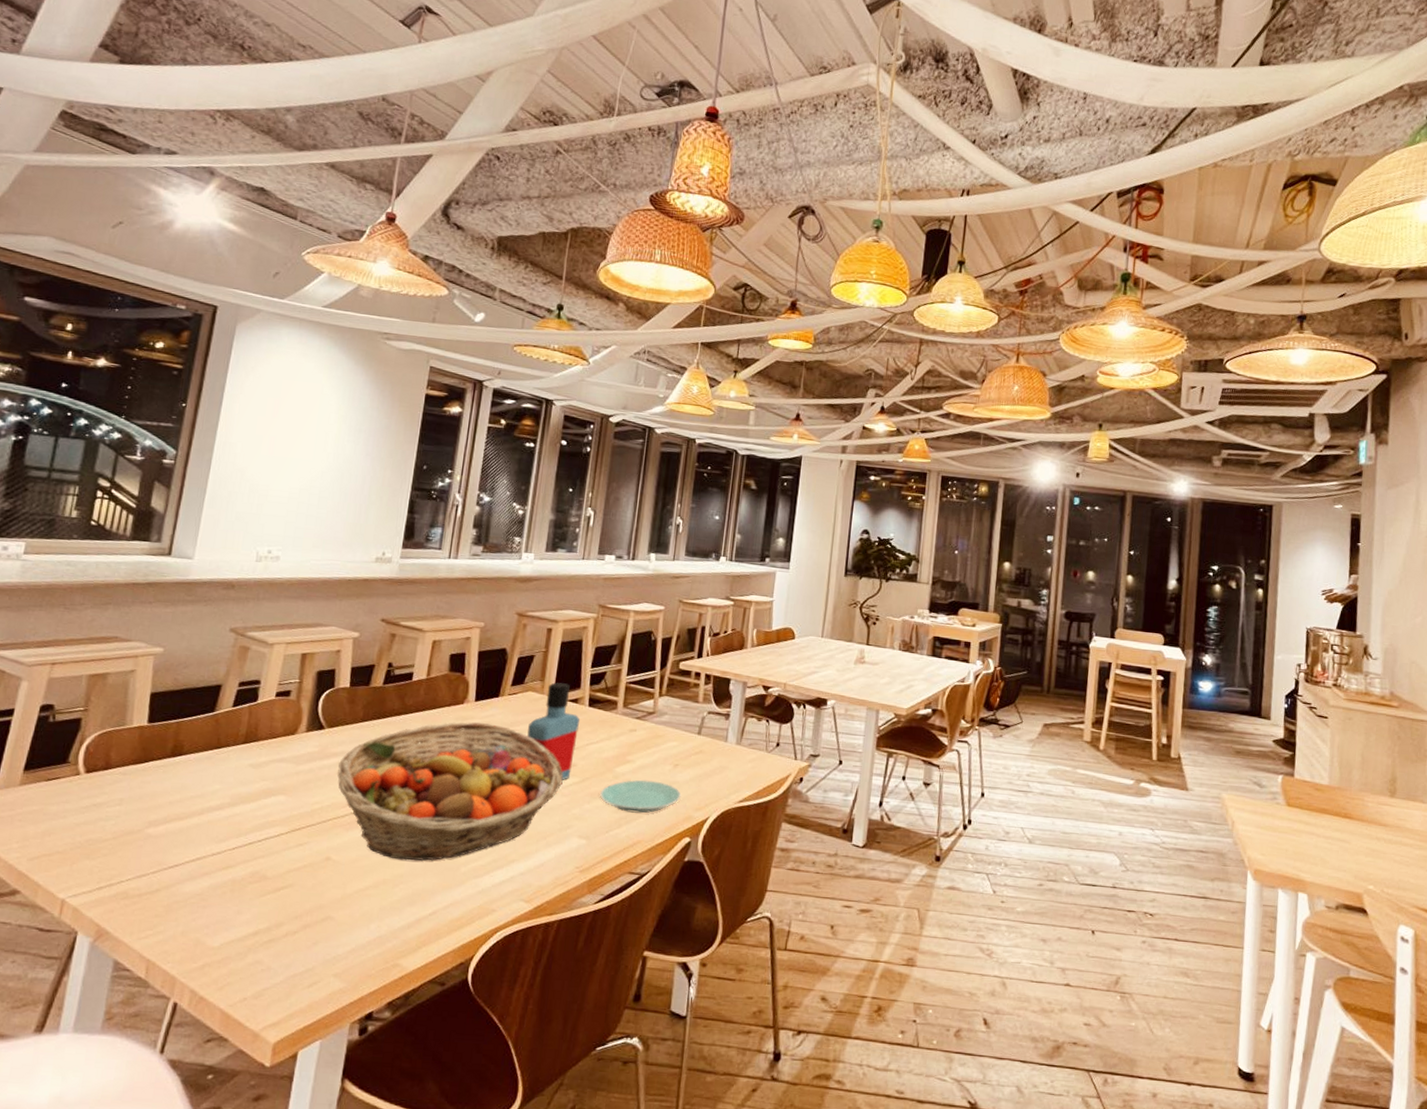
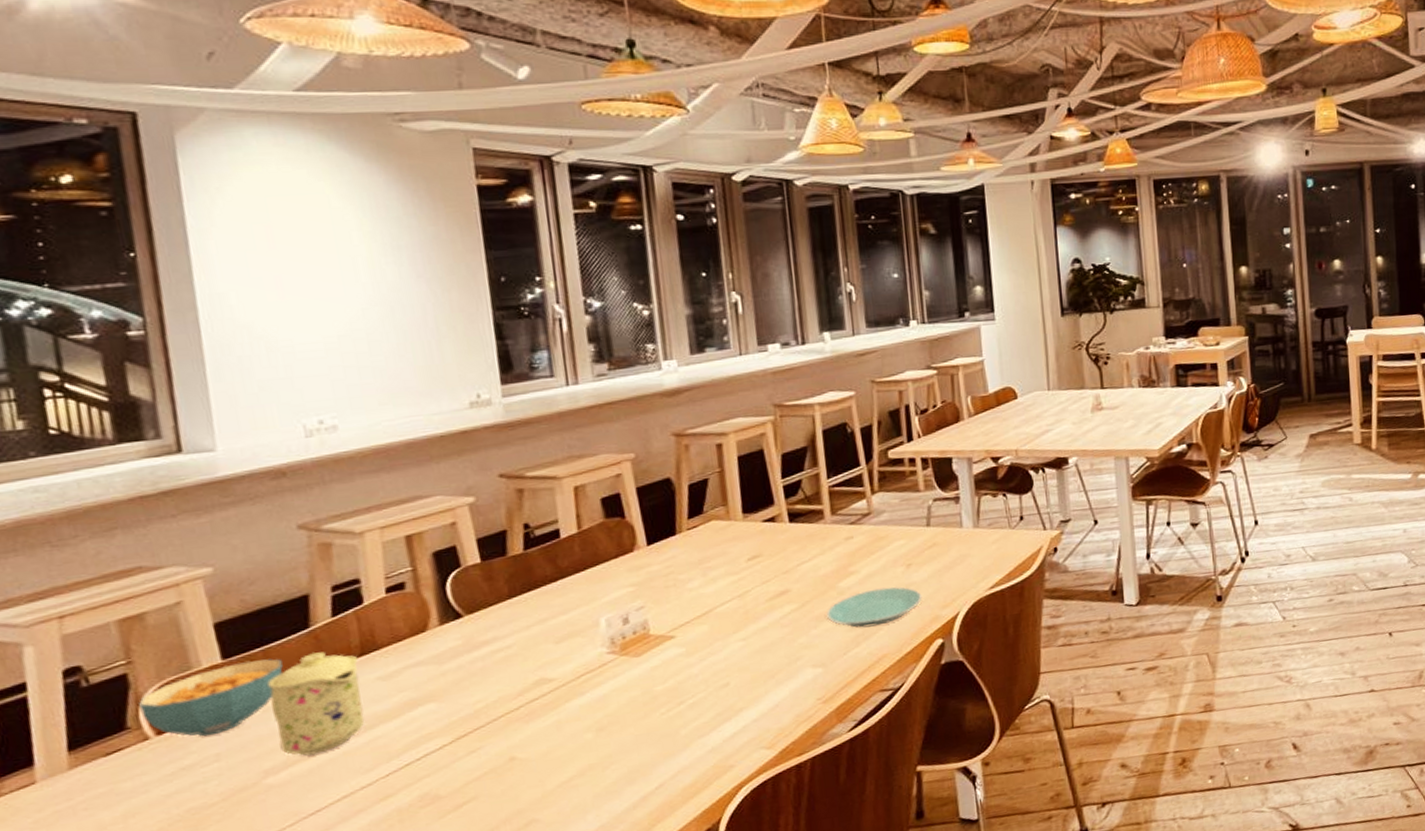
cereal bowl: none [80,728,188,783] -> present [139,659,283,737]
mug: none [166,733,241,817] -> present [268,652,365,756]
fruit basket: present [337,721,563,861] -> none [494,566,779,741]
bottle: present [527,682,581,780] -> none [721,502,787,610]

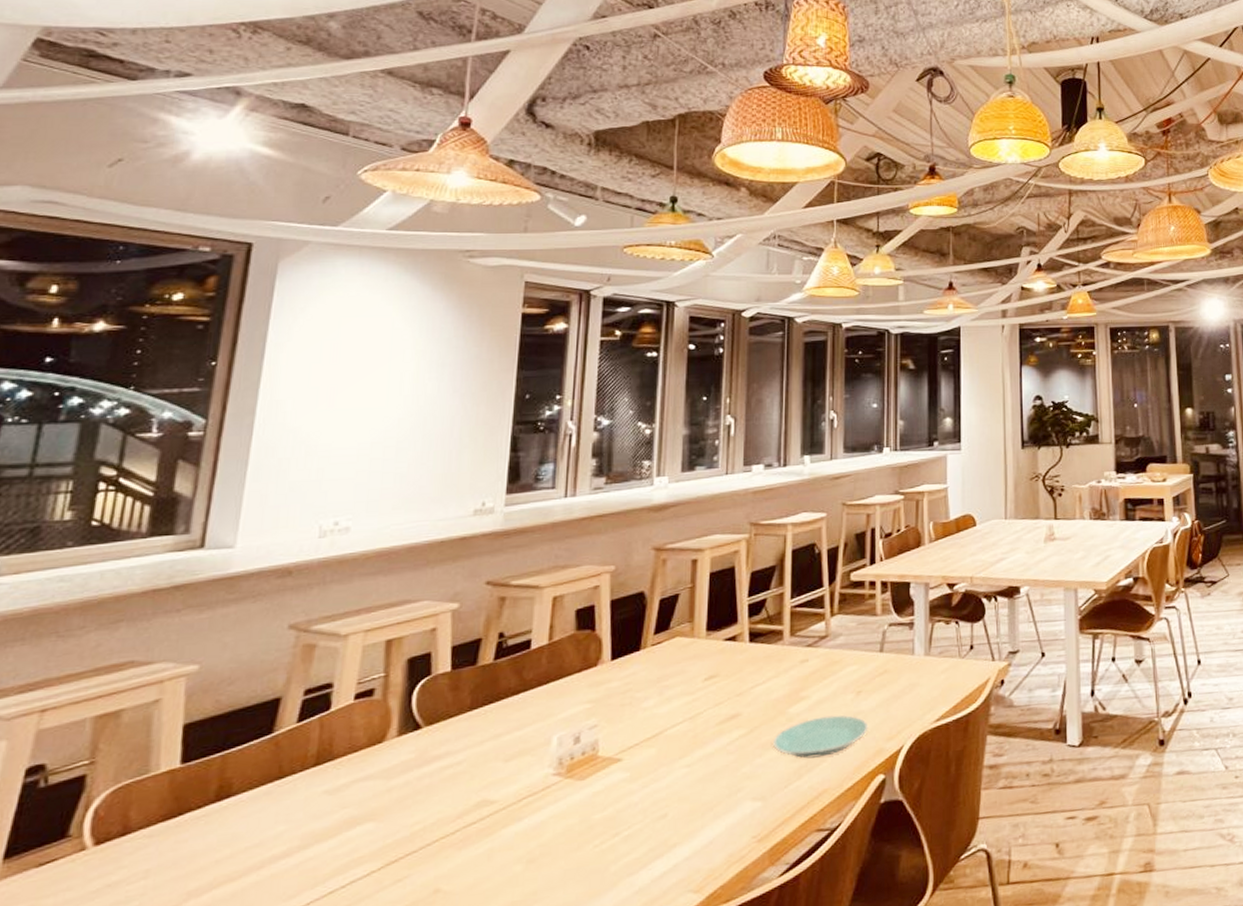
cereal bowl: present [139,659,283,737] -> none [86,765,237,850]
mug: present [268,652,365,756] -> none [211,760,312,877]

